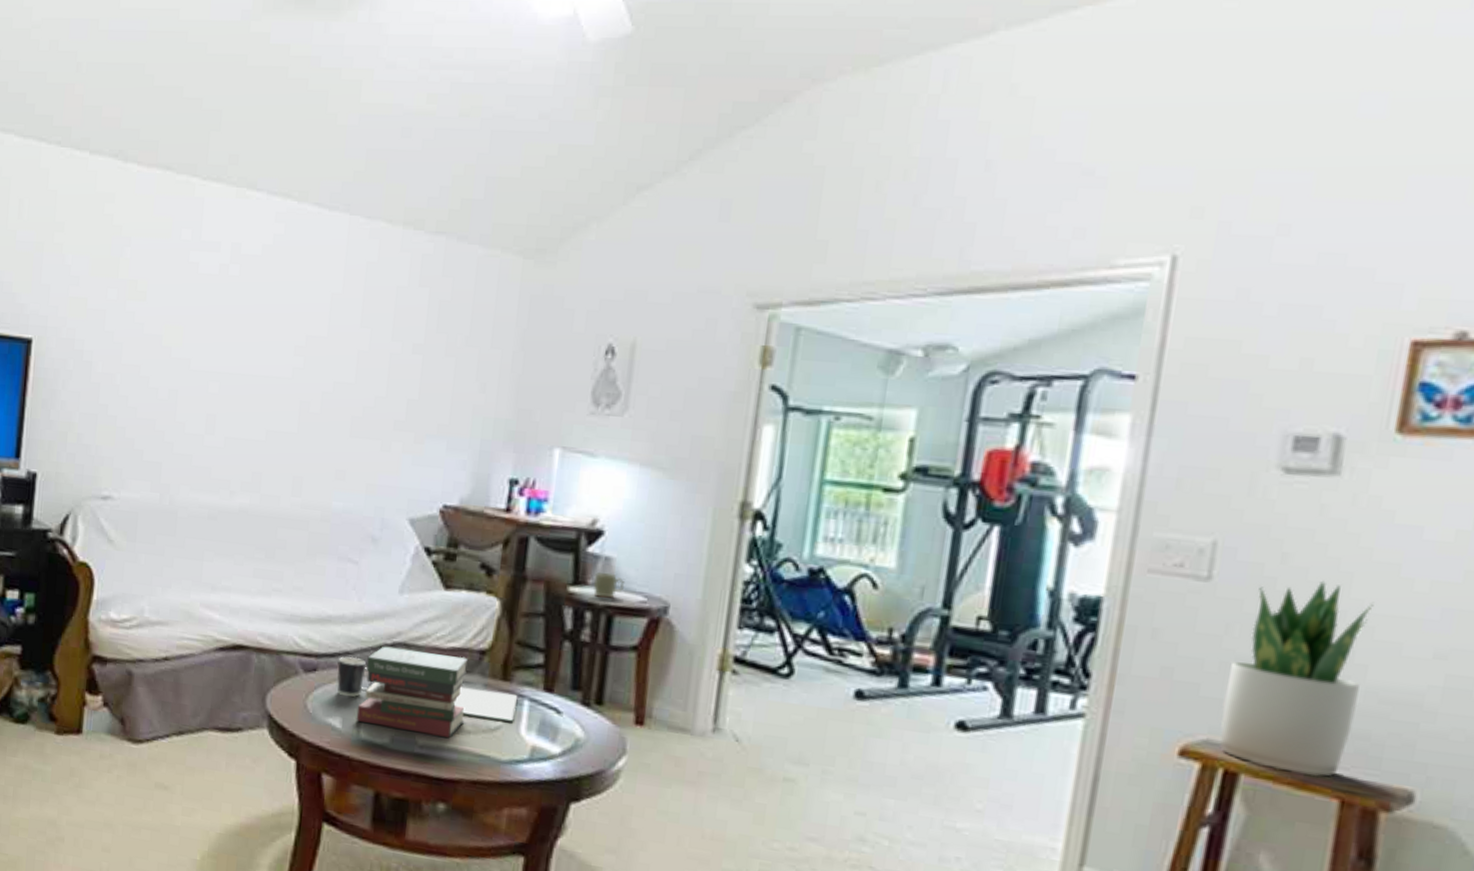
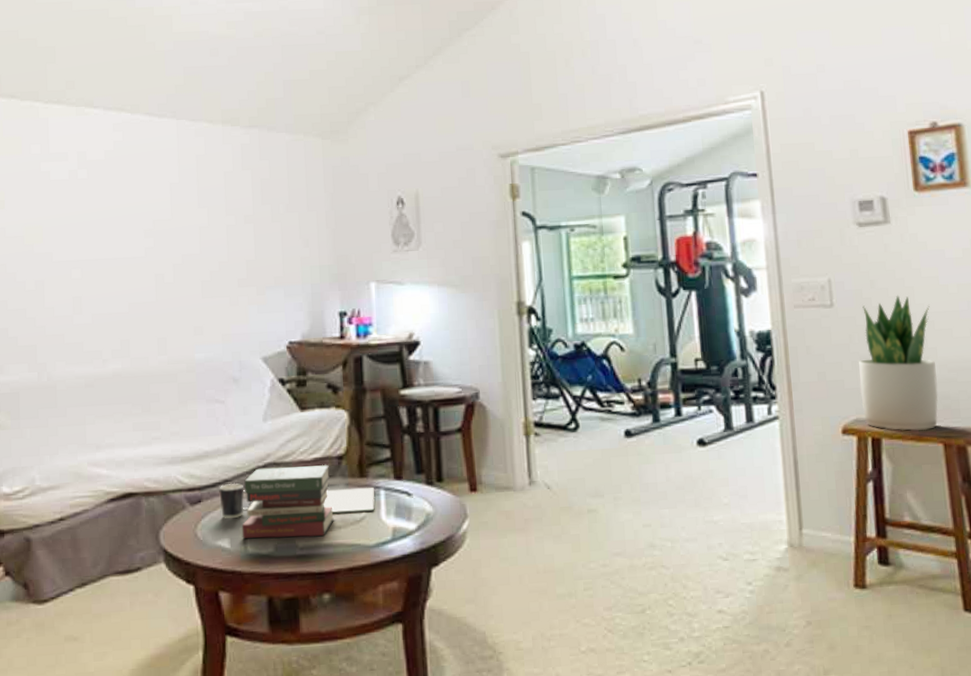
mug: present [593,571,624,598] -> none [418,373,442,395]

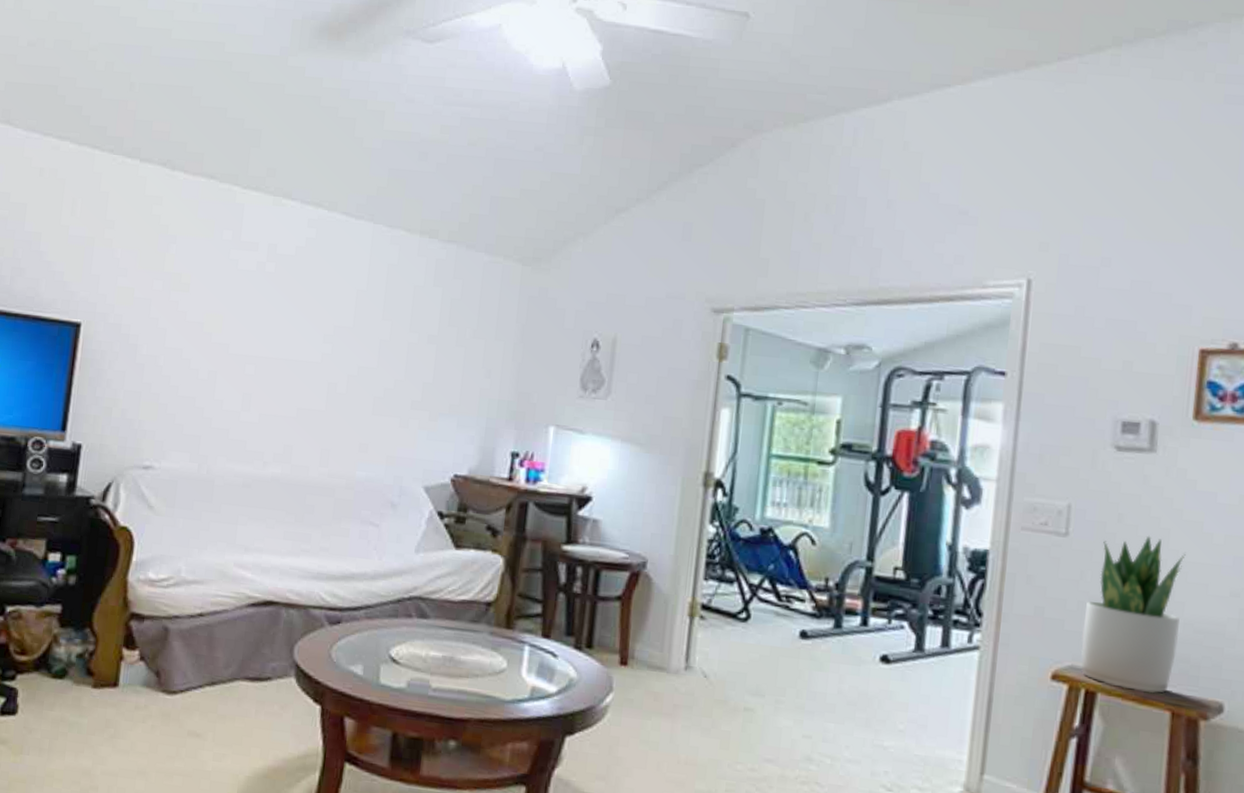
mug: present [219,483,252,518] -> none [358,609,391,646]
books: present [241,465,334,539] -> none [376,599,476,681]
magazine: present [324,487,375,514] -> none [464,635,520,666]

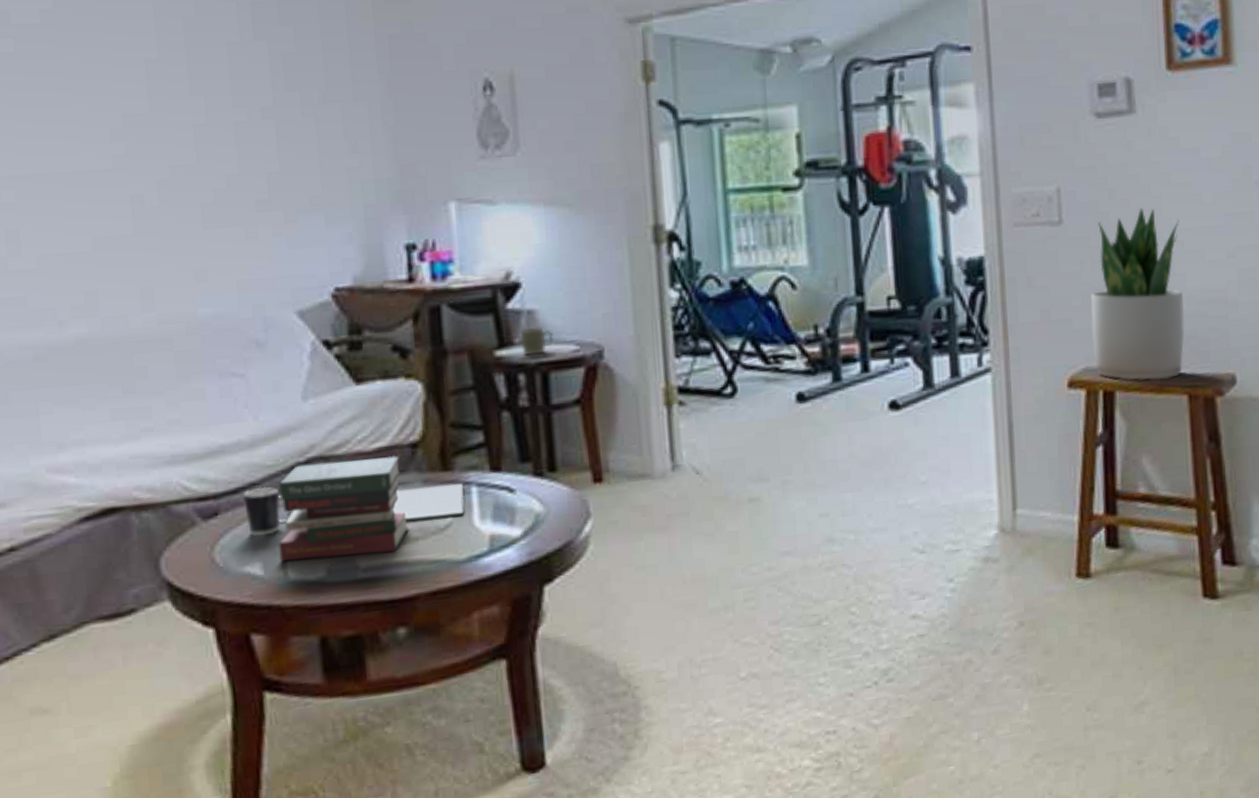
mug: none [358,609,391,646] -> present [243,486,292,536]
books: none [376,599,476,681] -> present [278,456,409,561]
magazine: none [464,635,520,666] -> present [393,483,465,521]
mug: none [583,532,609,555] -> present [519,326,553,356]

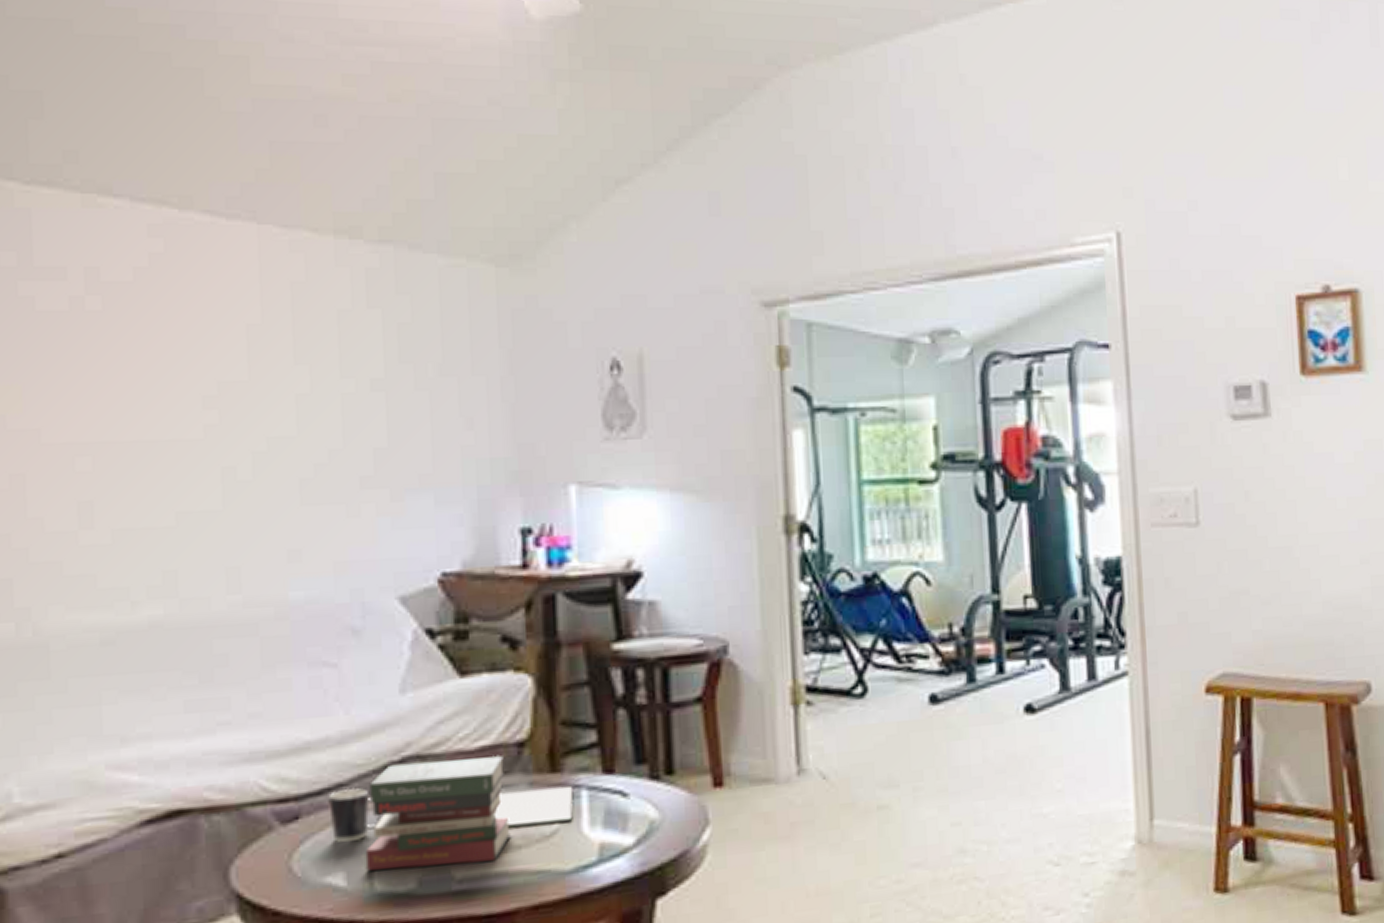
mug: present [519,326,553,356] -> none [639,619,675,649]
planter: present [1091,207,1185,380] -> none [1228,510,1320,687]

